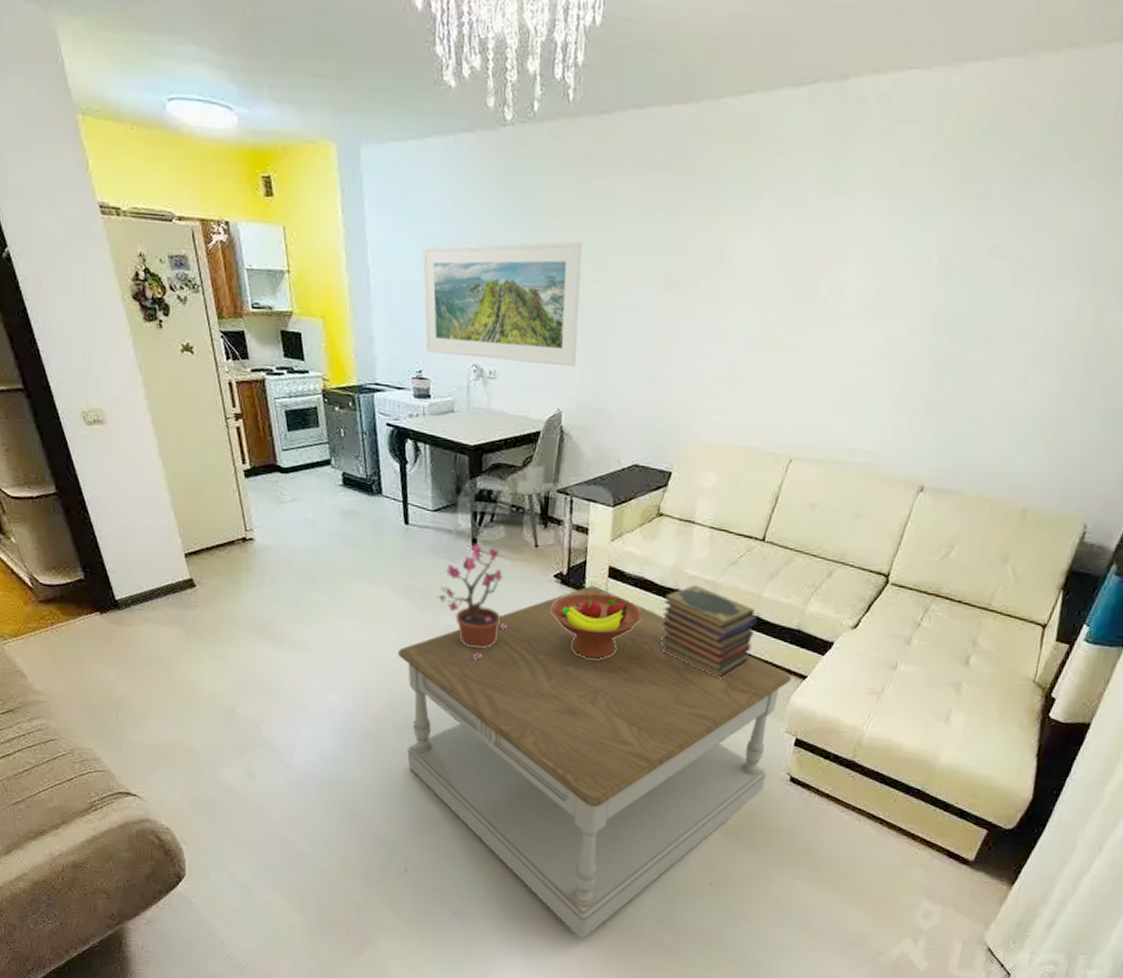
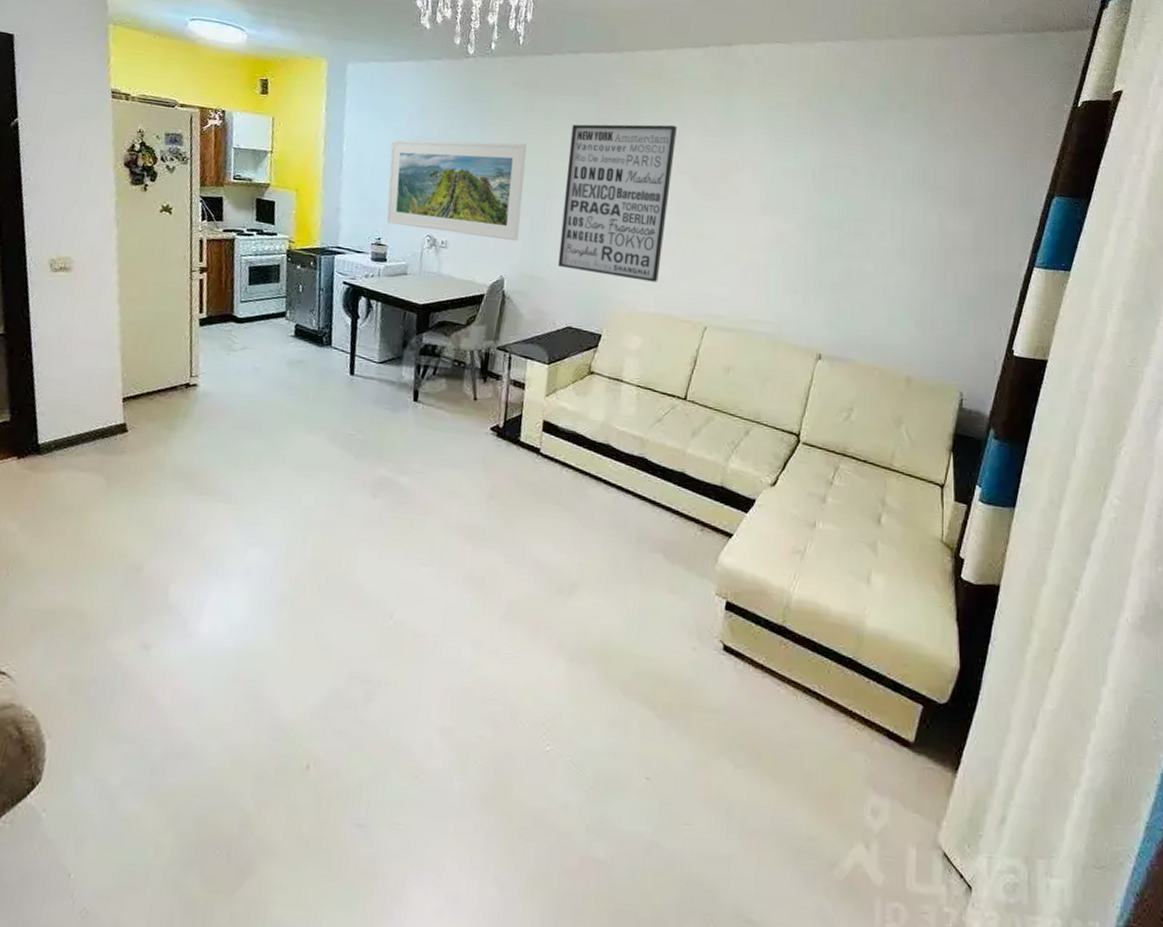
coffee table: present [397,585,792,938] -> none [324,438,719,855]
potted plant: present [437,543,508,660] -> none [375,394,443,514]
fruit bowl: present [551,592,642,659] -> none [487,445,575,515]
wall art: none [622,203,769,409] -> present [558,124,677,283]
book stack: present [659,584,757,680] -> none [590,440,683,537]

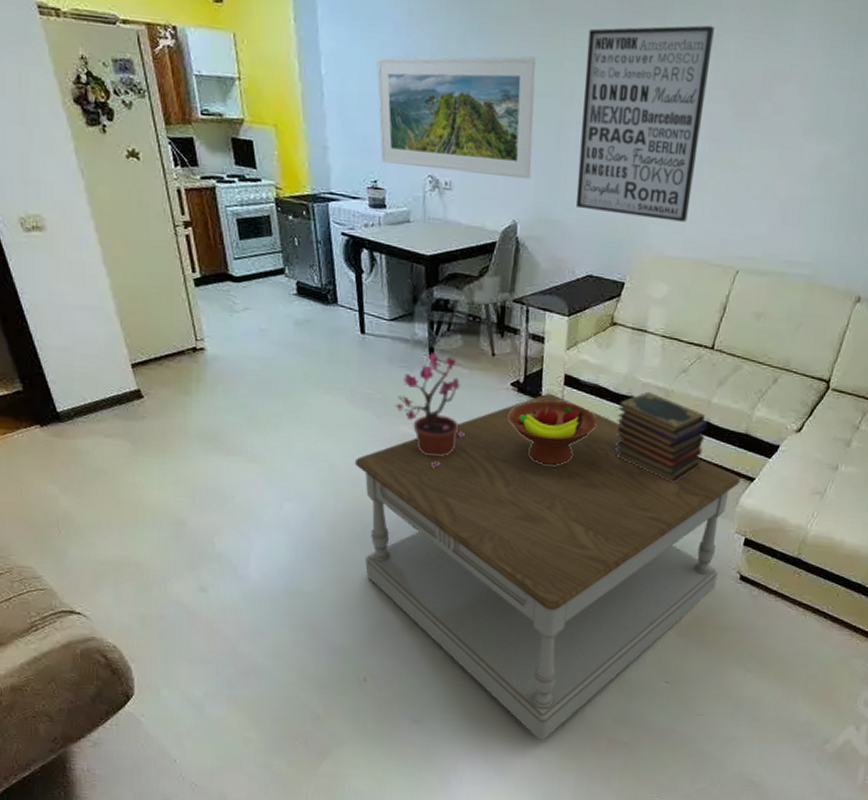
coffee table: none [324,438,719,855] -> present [354,393,741,740]
potted plant: none [375,394,443,514] -> present [395,352,466,468]
fruit bowl: none [487,445,575,515] -> present [509,400,598,465]
book stack: none [590,440,683,537] -> present [614,391,707,483]

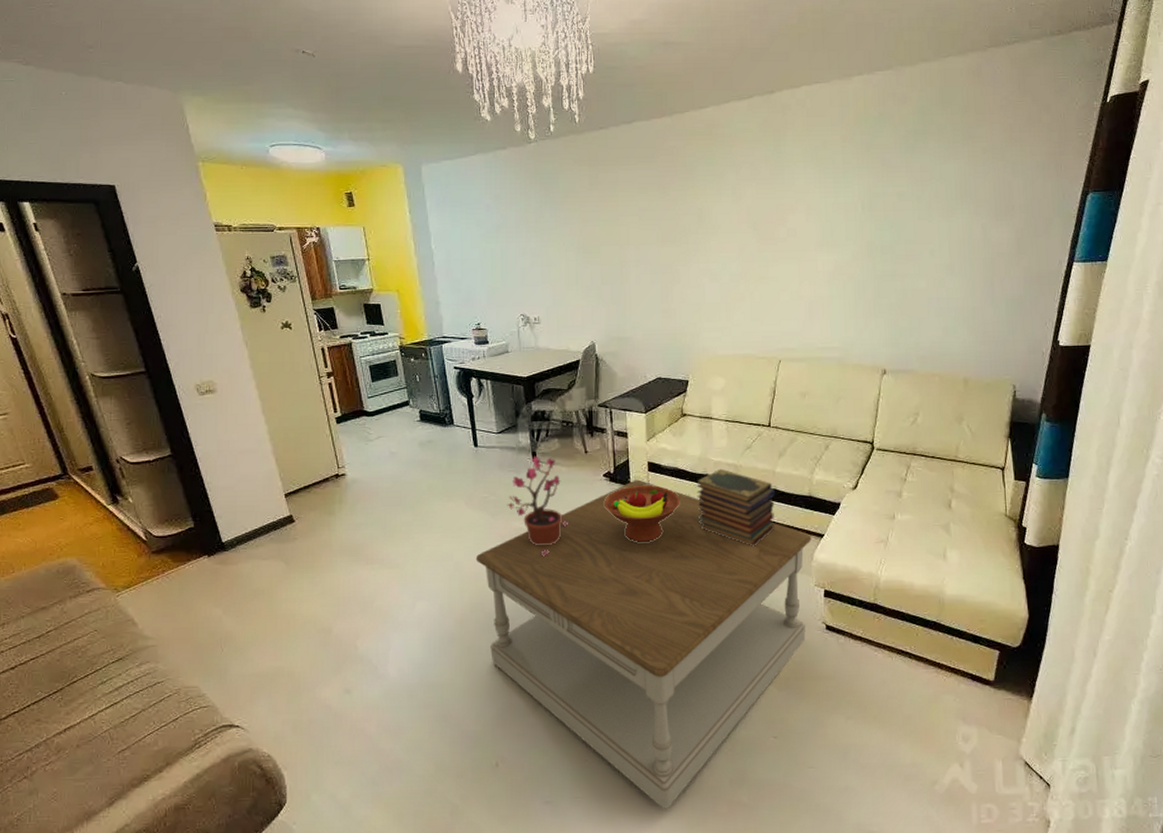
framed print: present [376,56,536,180] -> none [474,217,603,309]
wall art: present [575,25,714,222] -> none [636,178,733,327]

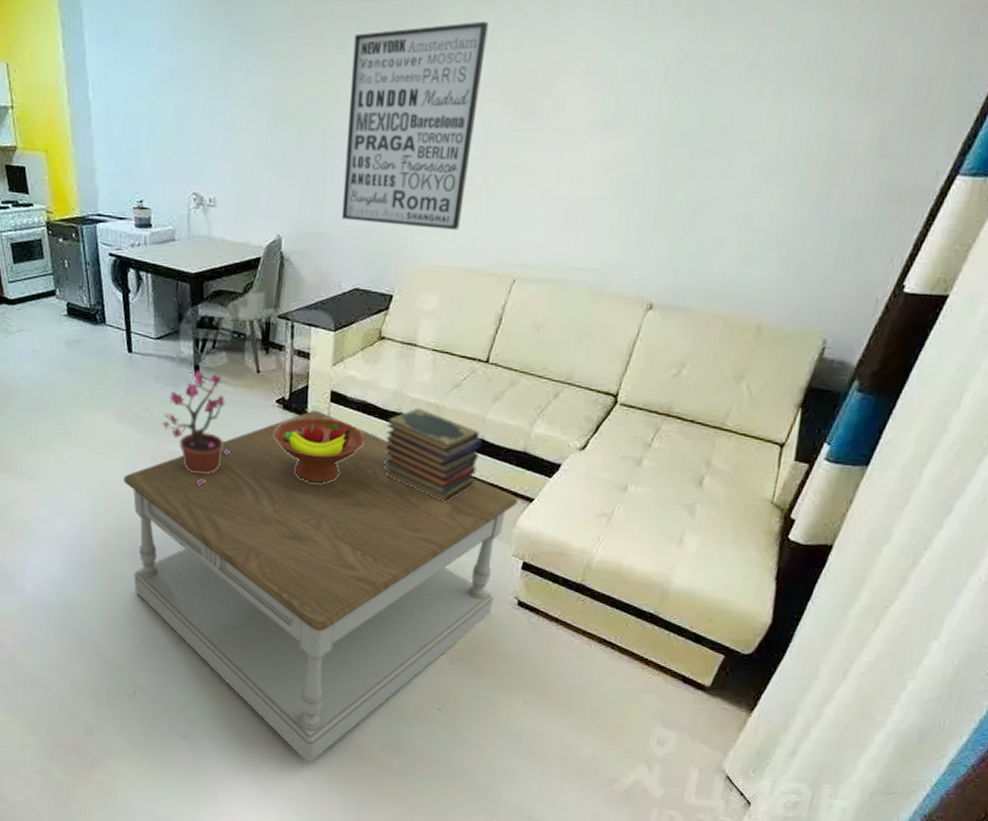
wall art: none [636,178,733,327] -> present [341,21,488,230]

